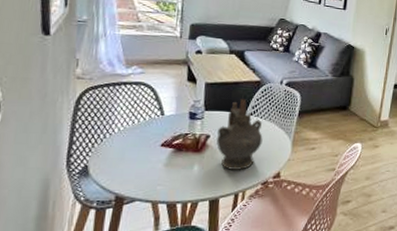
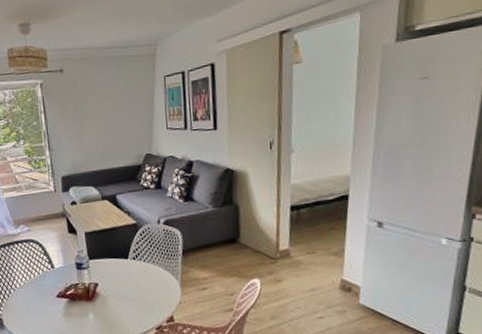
ceremonial vessel: present [216,99,263,170] -> none [104,244,150,316]

